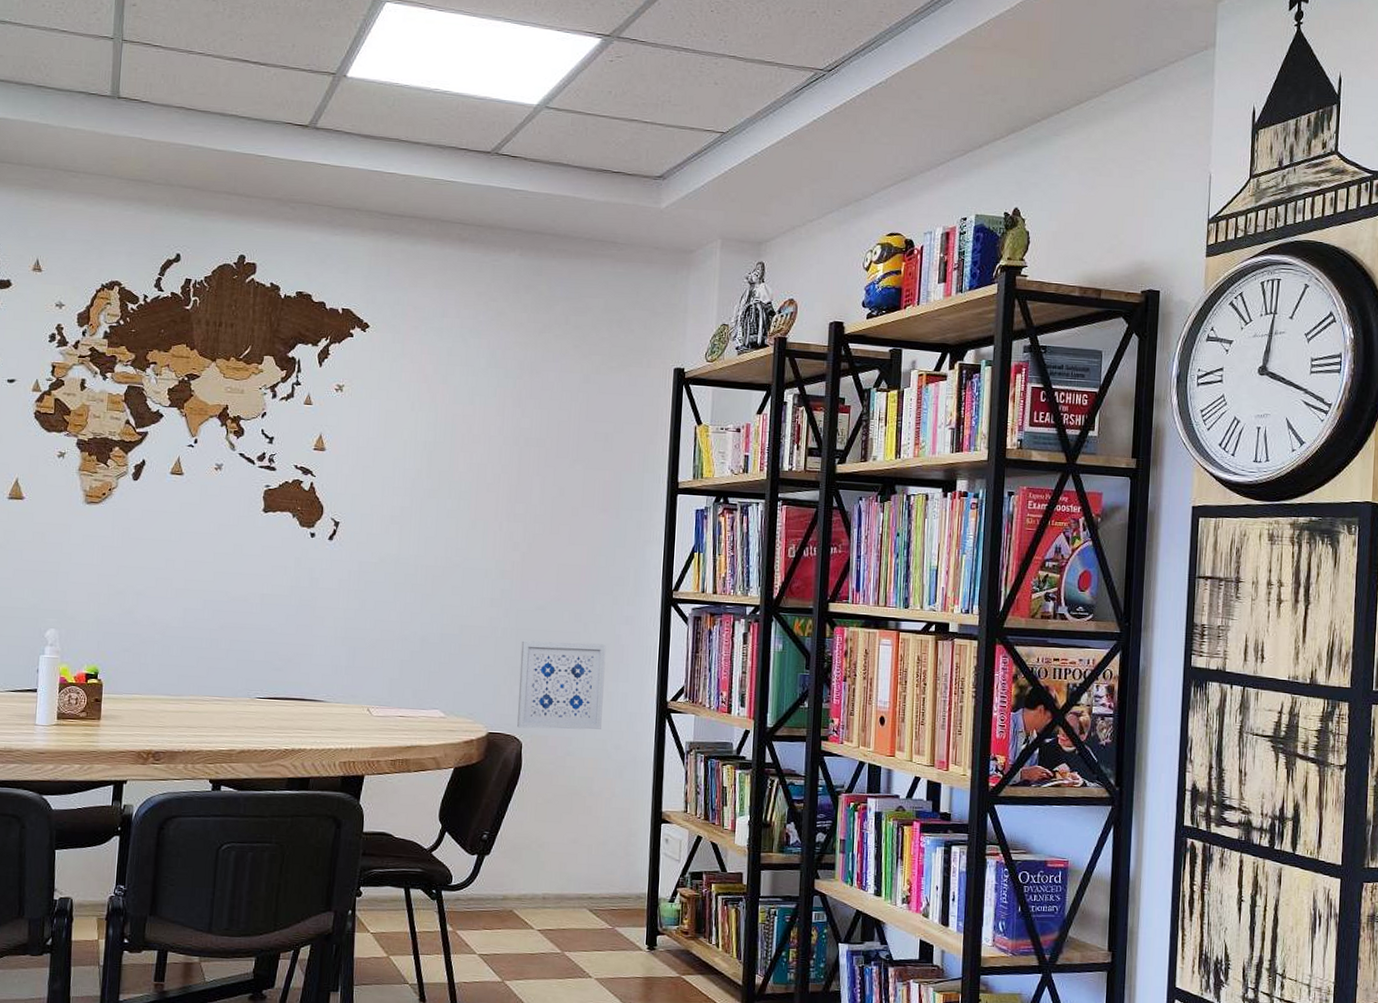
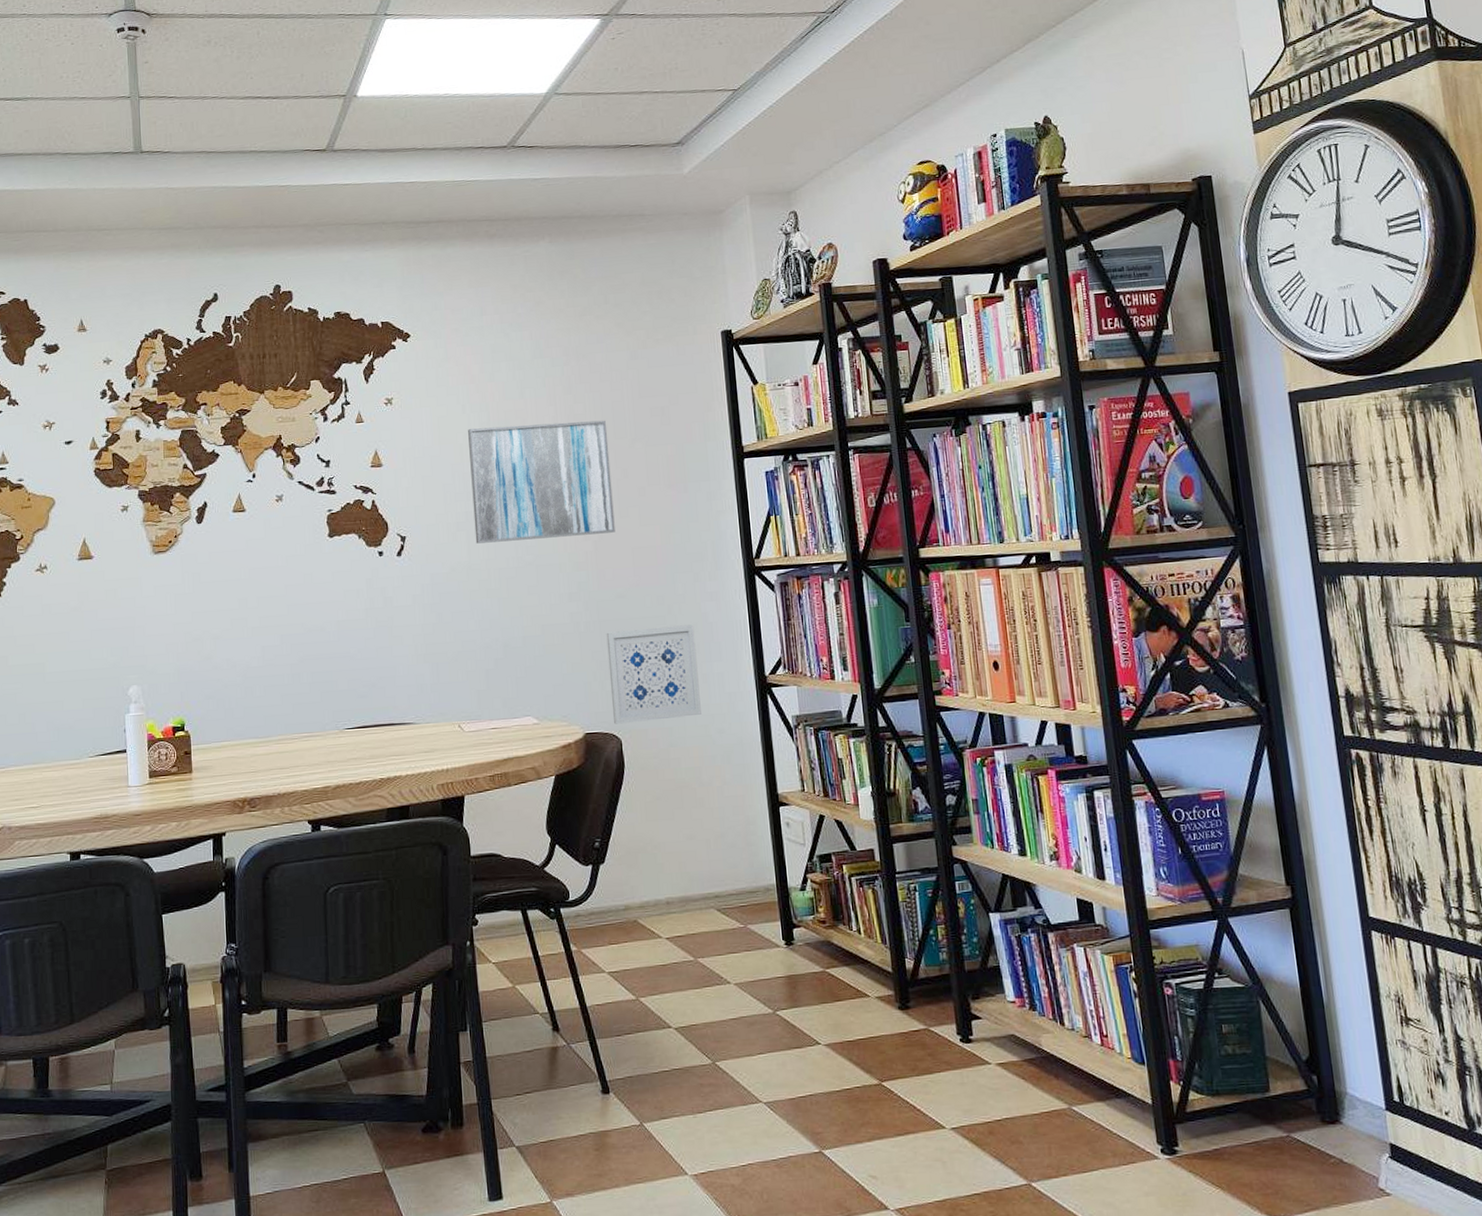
wall art: none [407,427,551,547] -> present [468,420,615,544]

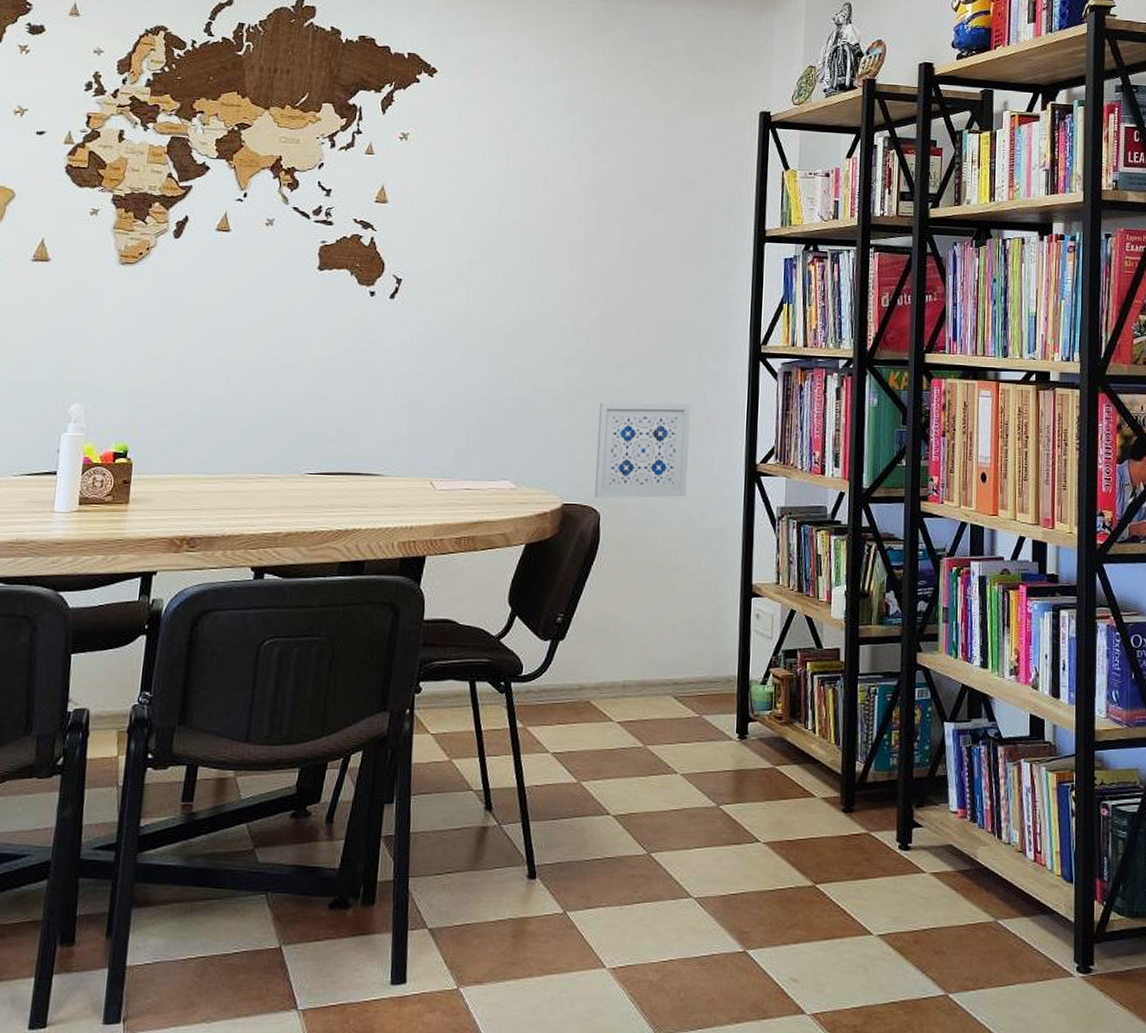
wall art: present [468,420,615,544] -> none [476,176,631,301]

